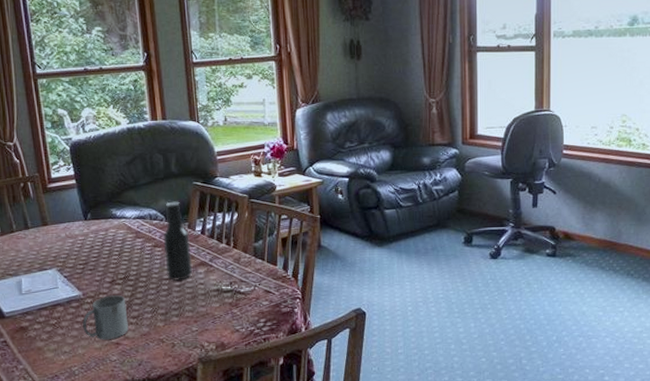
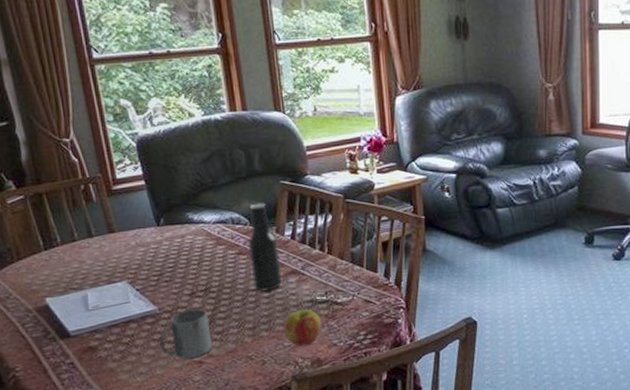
apple: none [192,297,227,331] -> present [284,309,322,346]

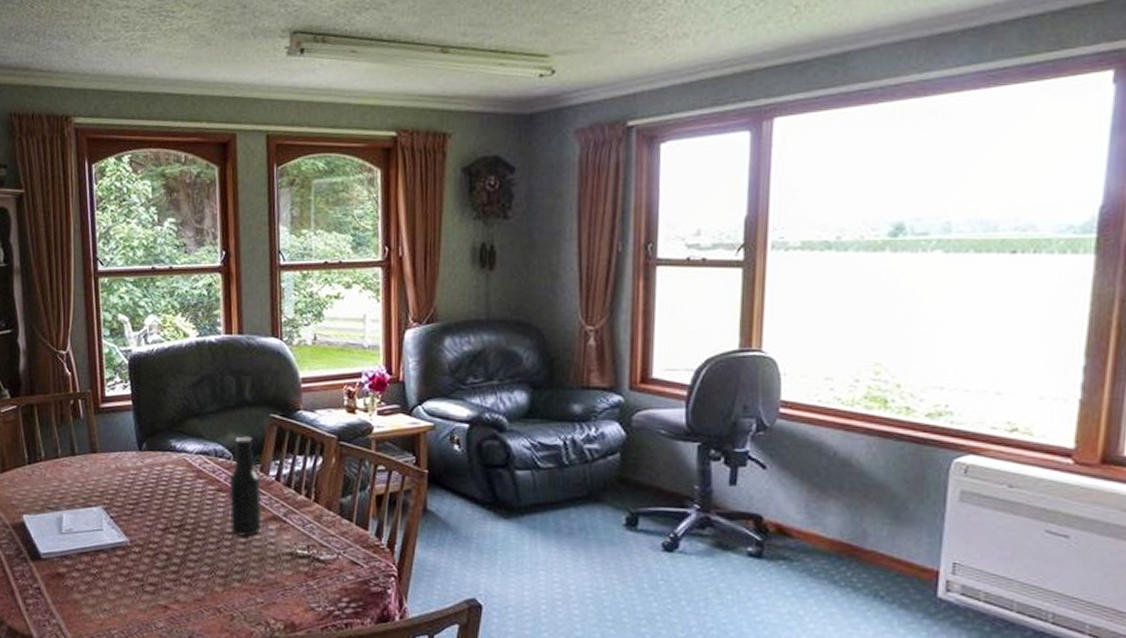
mug: present [160,309,212,359] -> none [127,546,180,601]
apple: present [284,309,322,346] -> none [258,562,301,606]

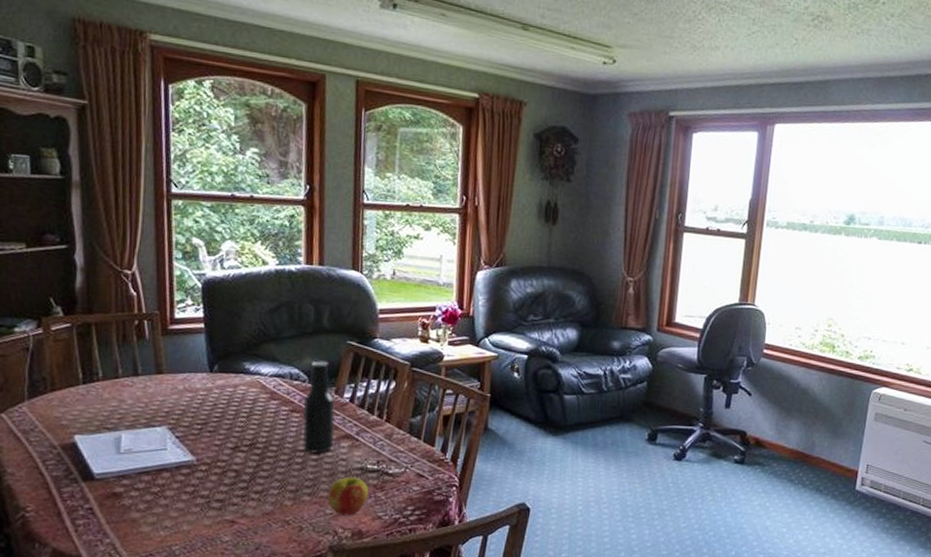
apple: none [258,562,301,606] -> present [328,476,369,516]

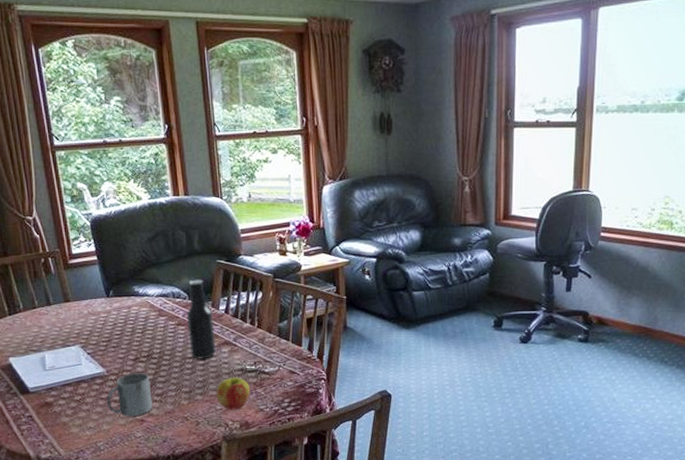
mug: none [192,464,249,517] -> present [107,373,153,417]

